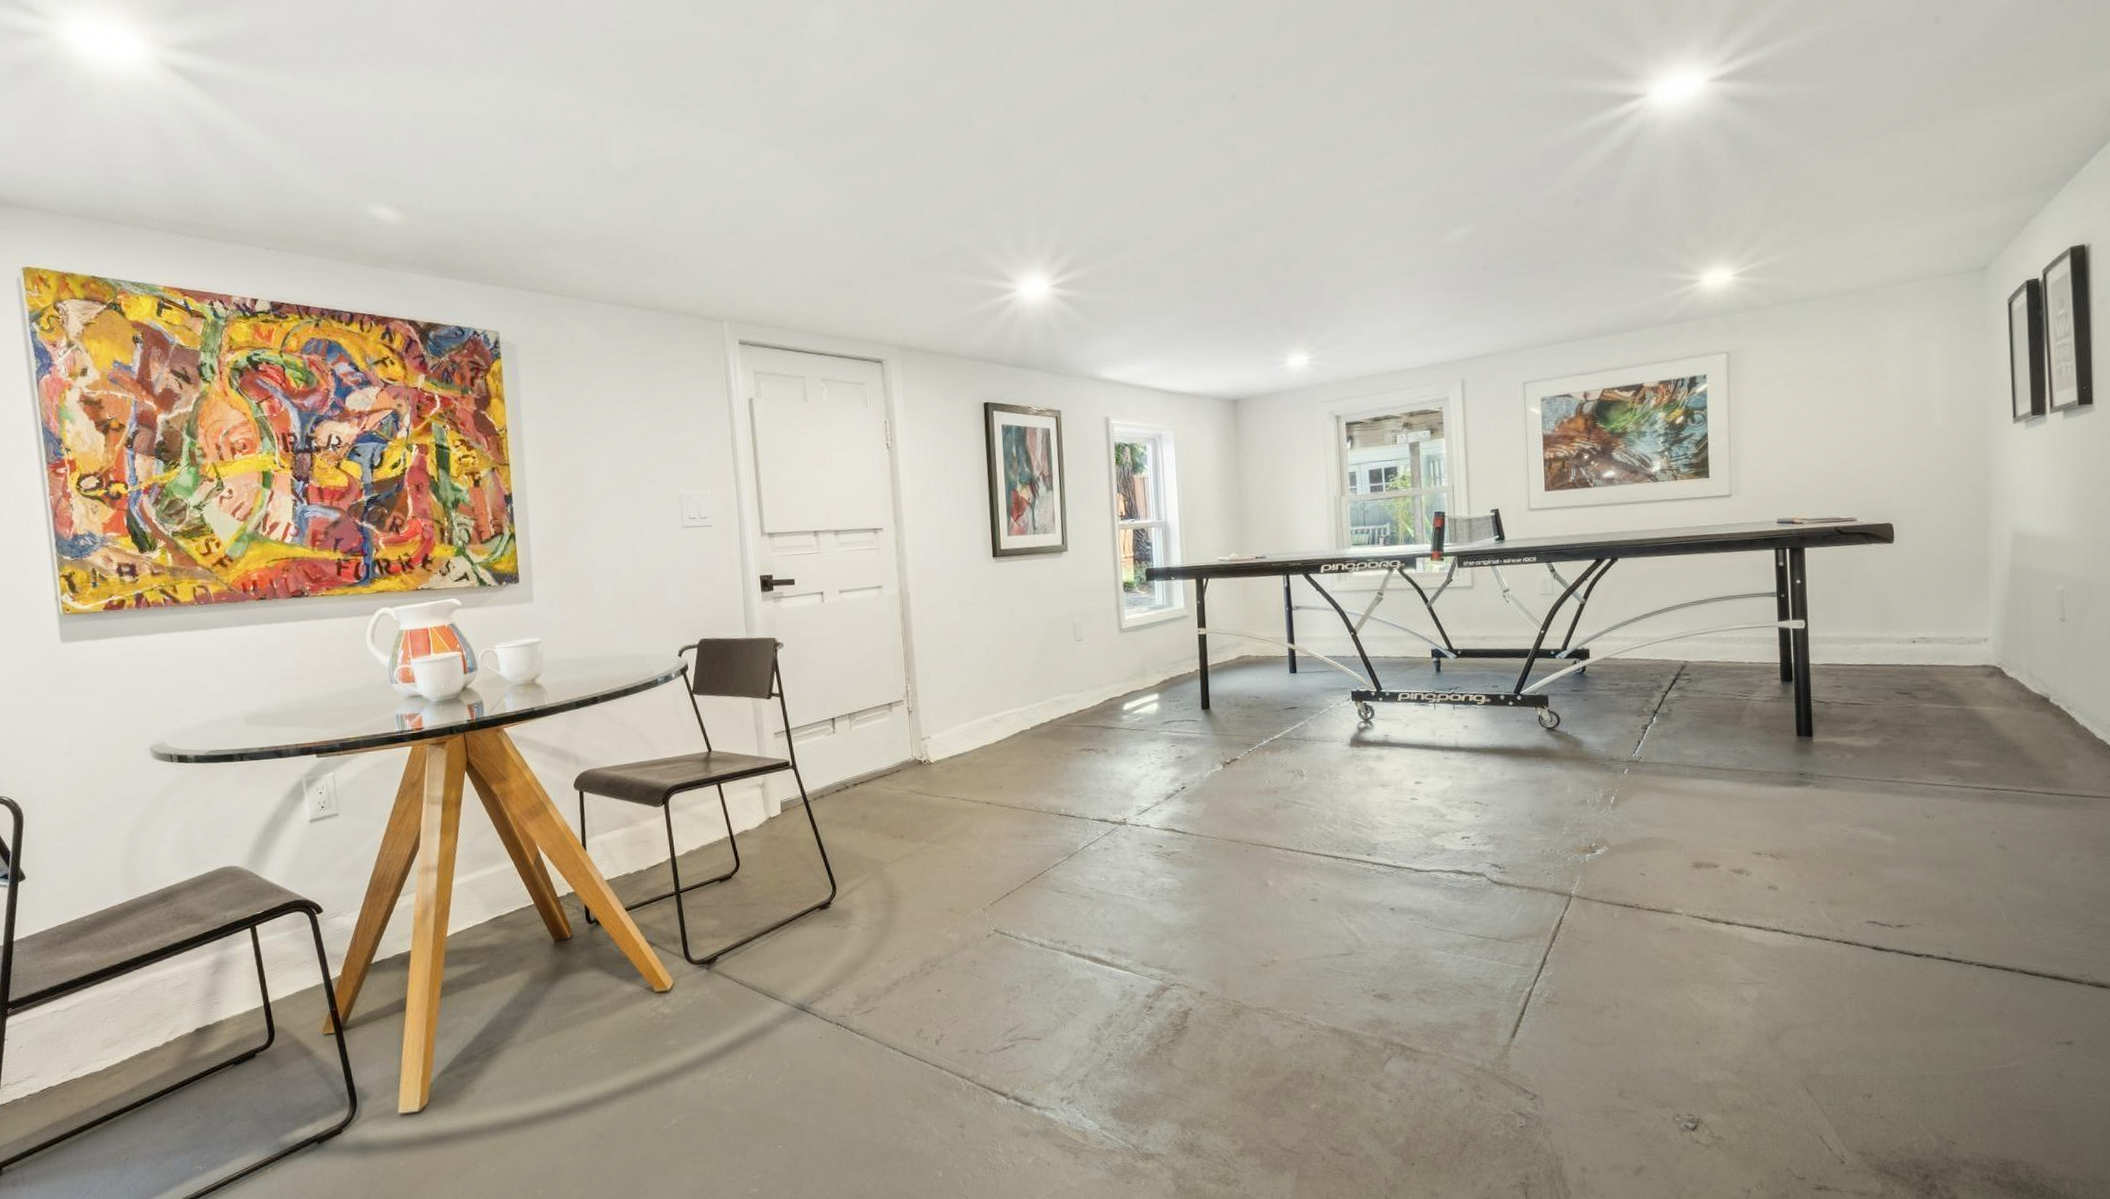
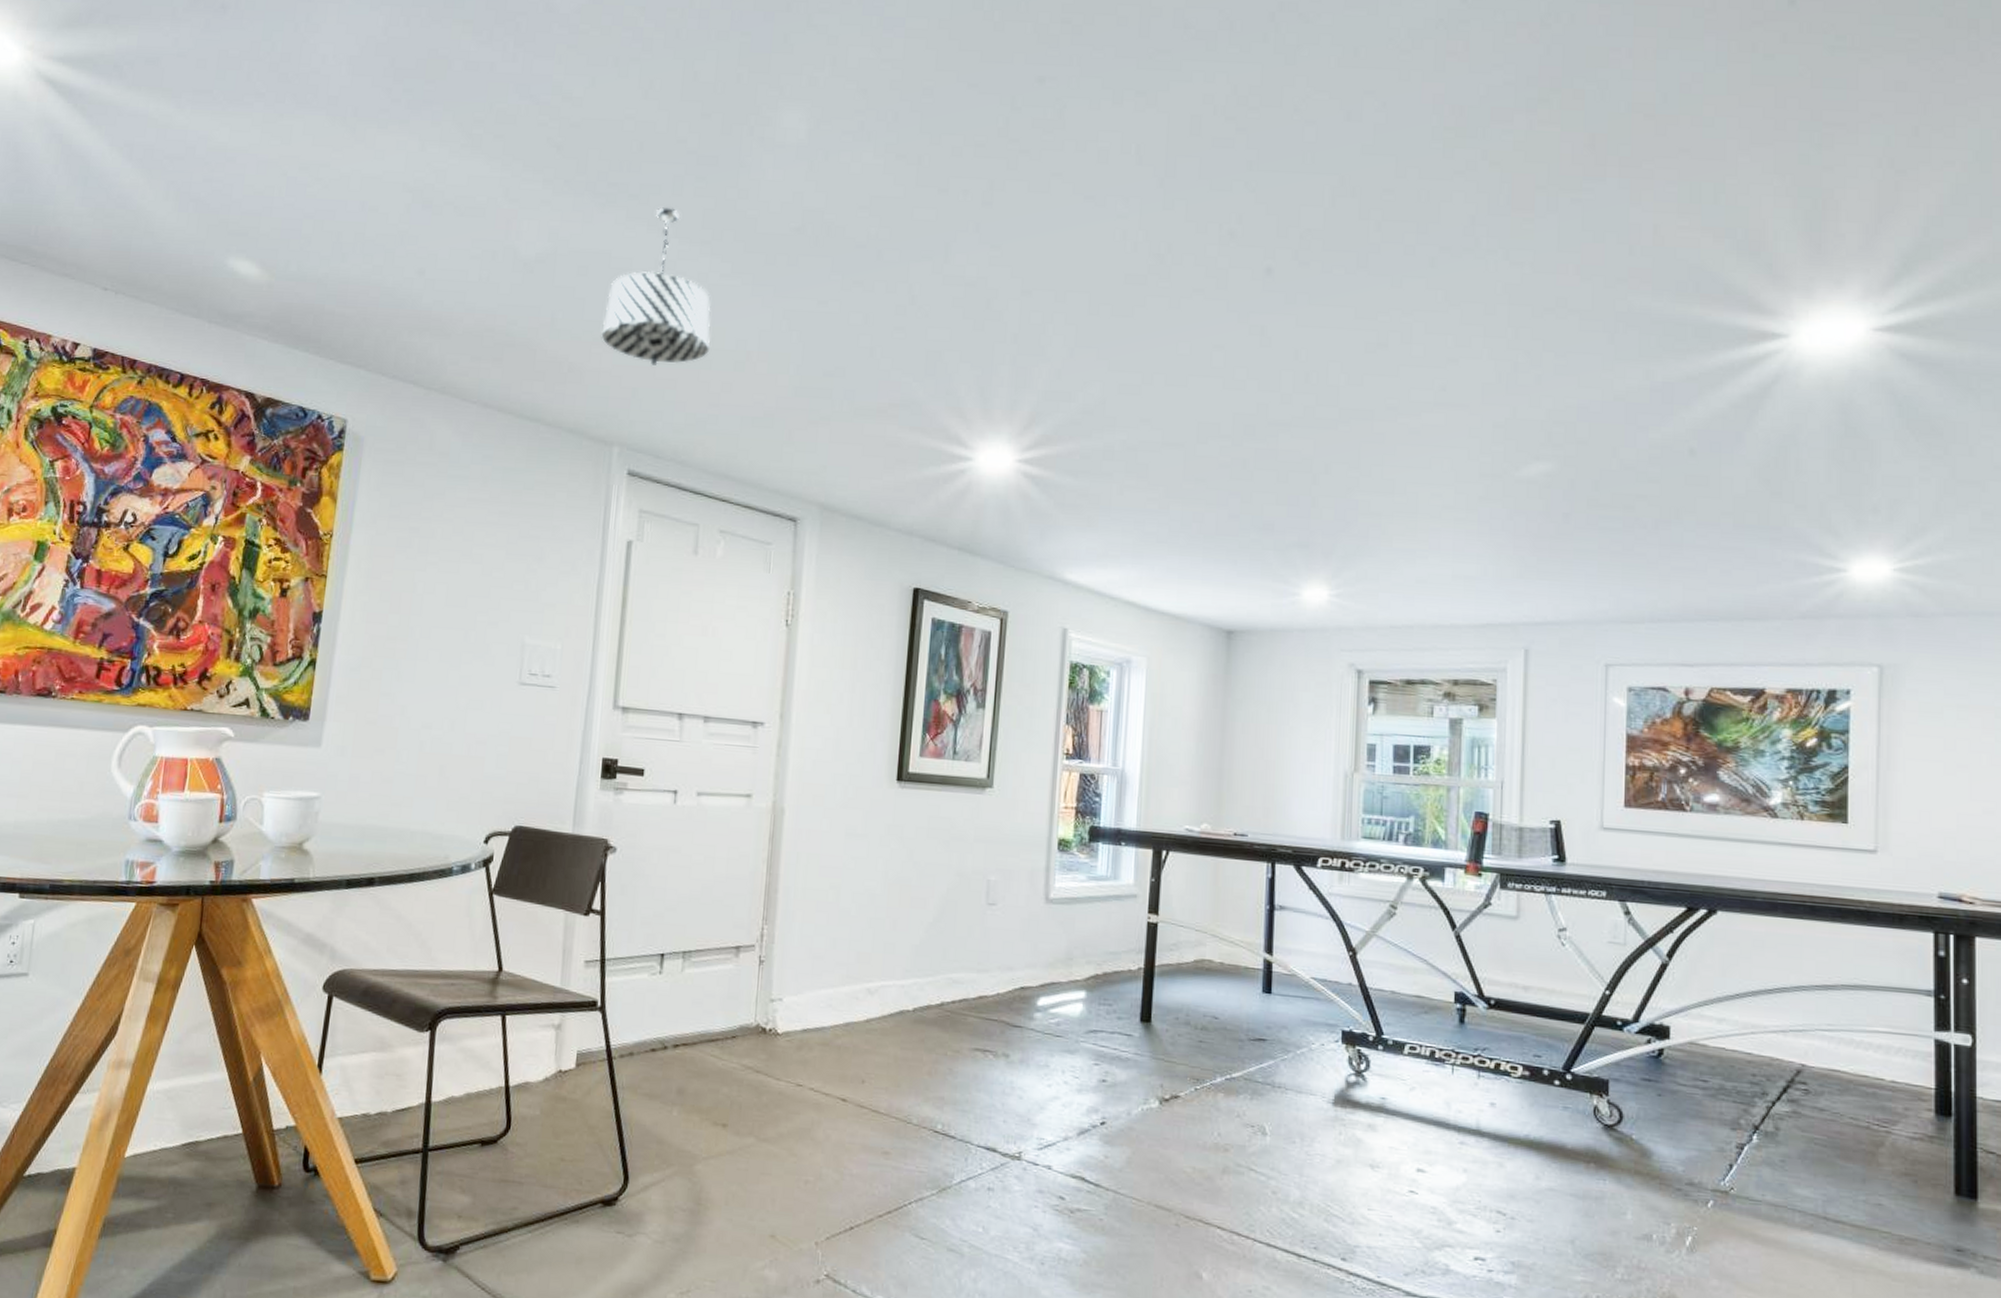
pendant light: none [696,110,788,249] -> present [601,207,711,366]

